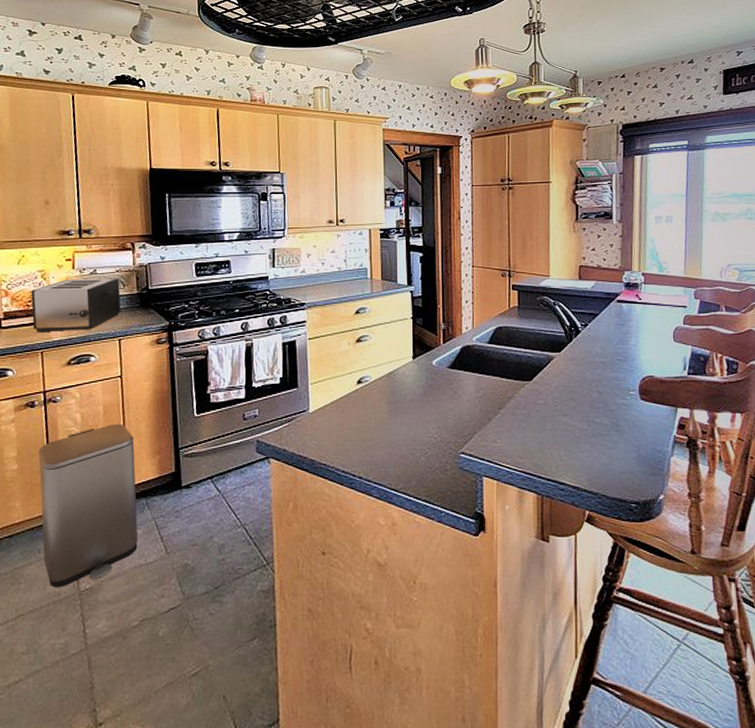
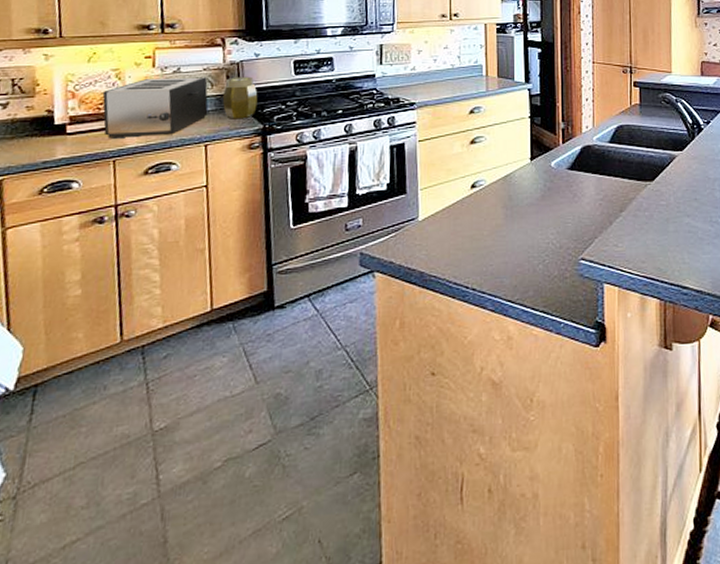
pedal bin: present [38,423,138,588] -> none [106,239,223,429]
jar: none [133,278,164,317] -> present [222,76,258,119]

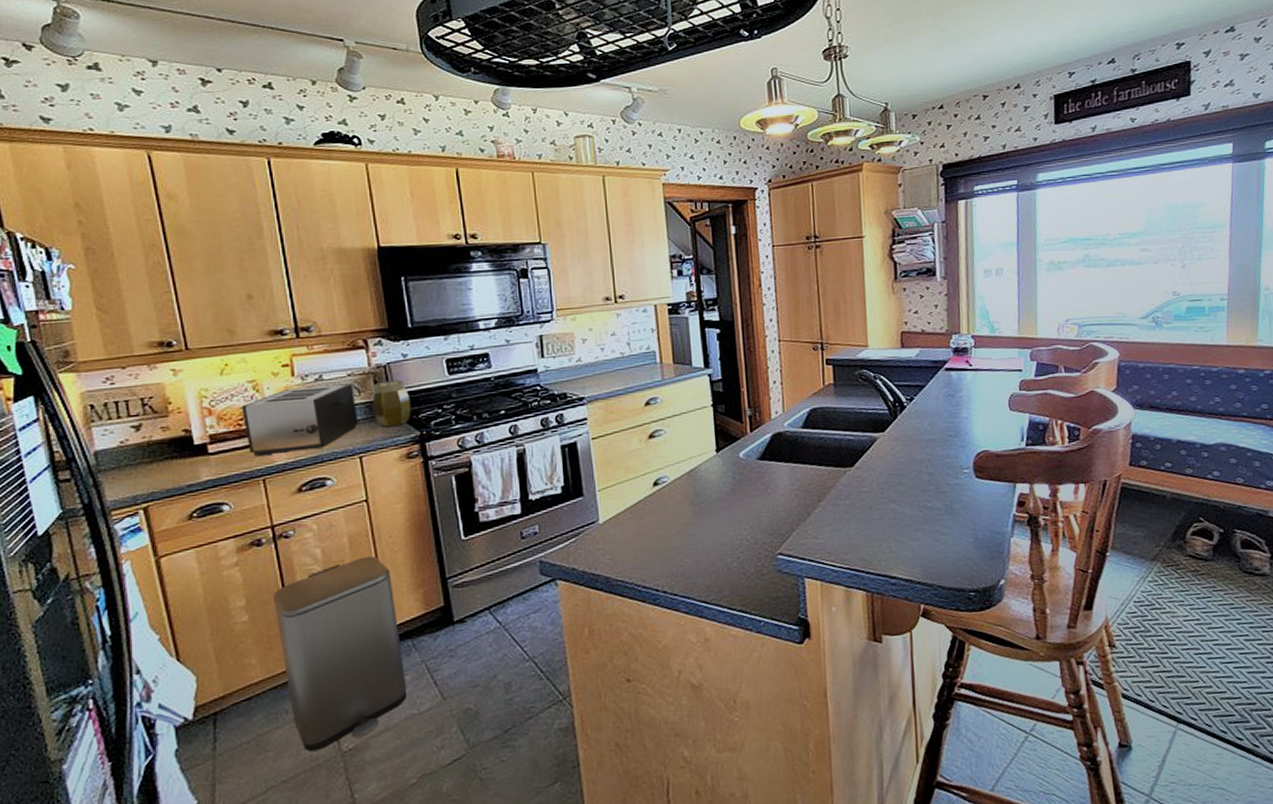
pedal bin: none [106,239,223,429] -> present [272,555,408,752]

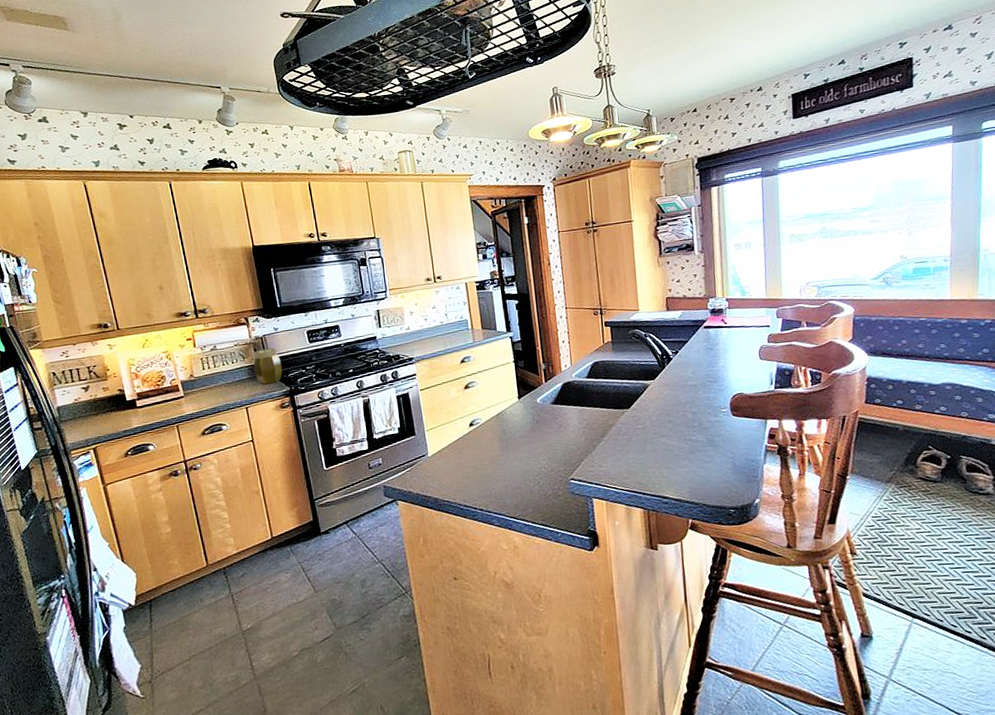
toaster: present [241,383,359,455] -> none [159,351,244,408]
pedal bin: present [272,555,408,752] -> none [187,482,289,630]

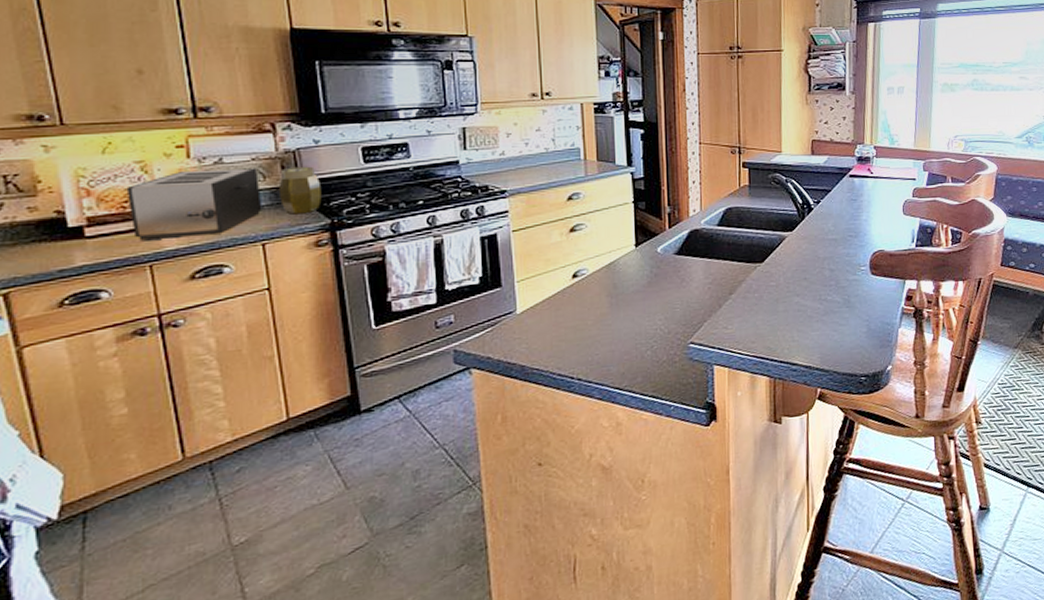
toaster: none [159,351,244,408] -> present [126,168,262,240]

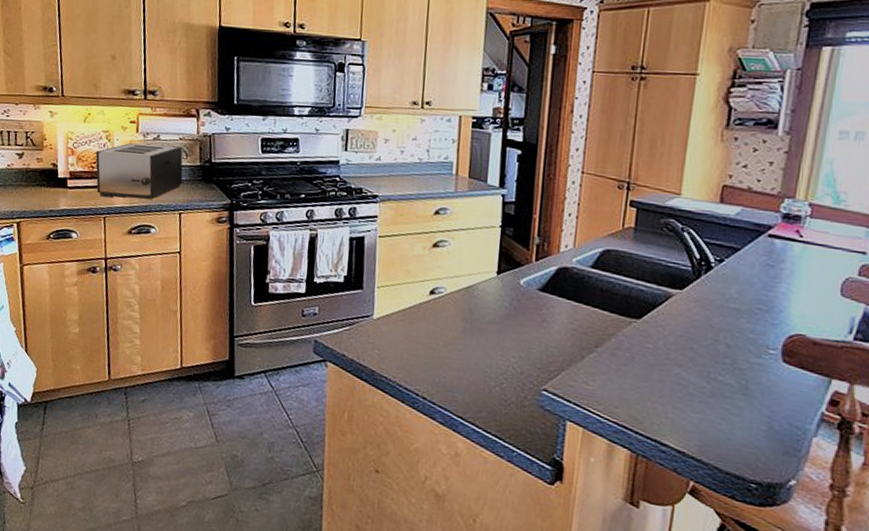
jar: present [278,166,322,215] -> none [195,149,227,192]

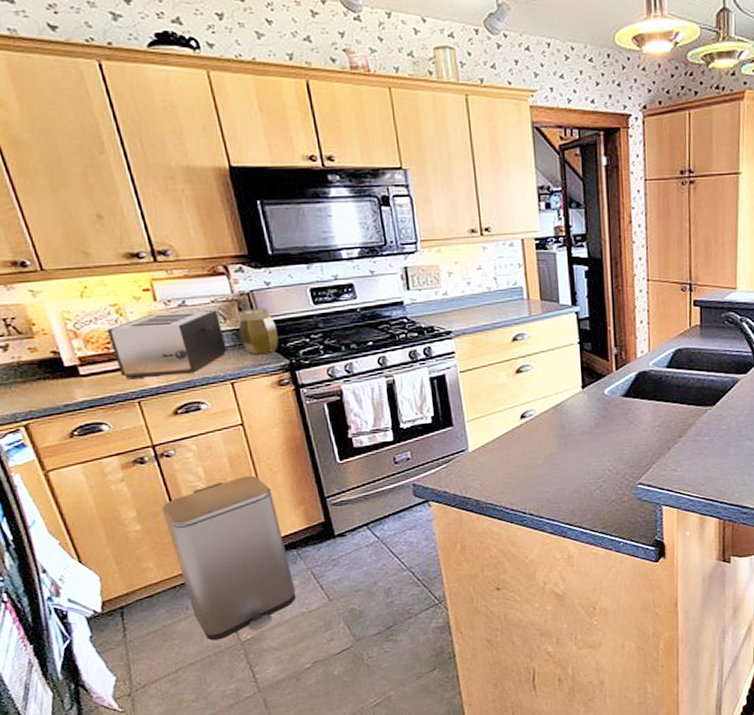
pedal bin: none [98,301,190,455] -> present [161,475,297,641]
jar: none [195,149,227,192] -> present [238,308,279,355]

